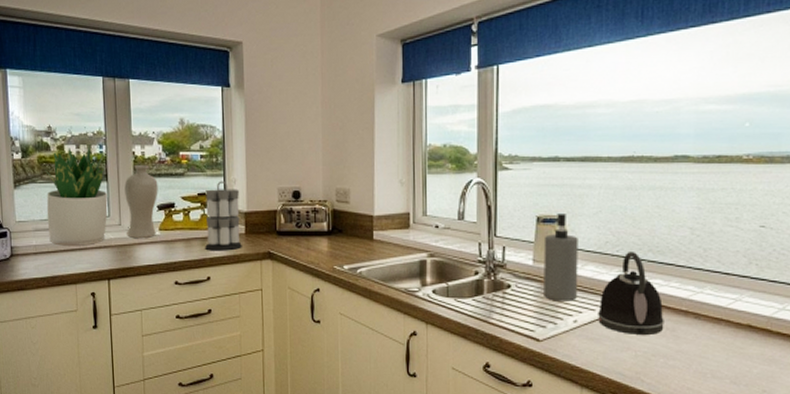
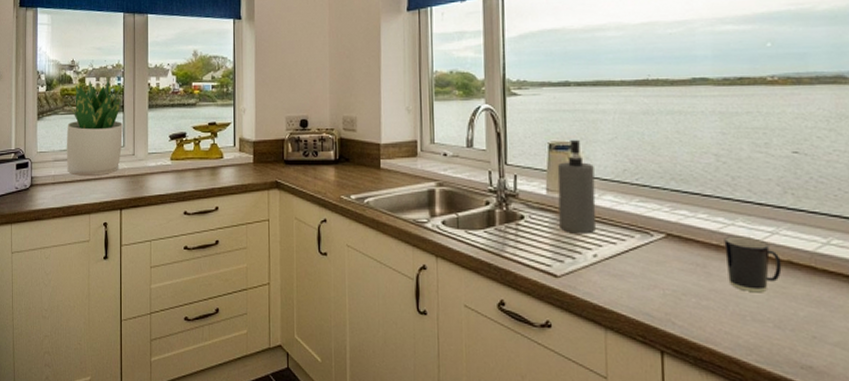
vase: present [124,165,158,239] -> none [139,96,171,169]
spice rack: present [205,180,242,251] -> none [214,110,250,181]
kettle: present [598,250,664,335] -> none [619,179,694,271]
mug: none [692,303,742,353] -> present [724,236,782,293]

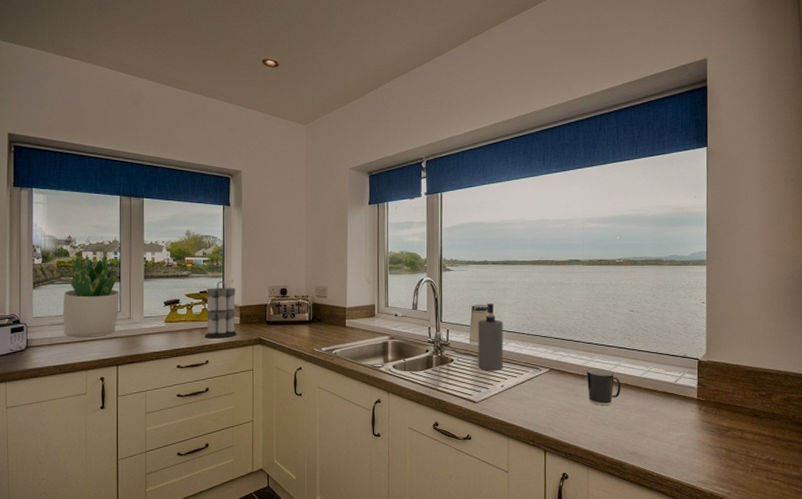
spice rack: none [214,110,250,181] -> present [205,281,237,339]

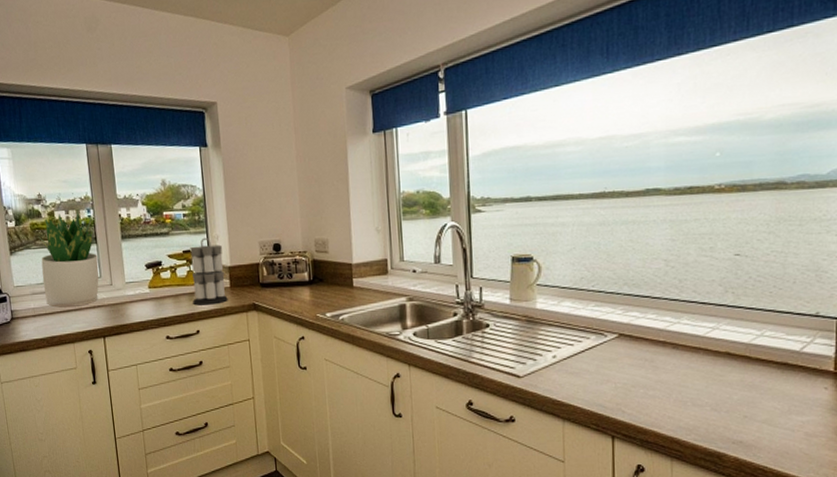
soap dispenser: present [474,304,504,371] -> none [514,252,556,338]
mug: present [586,368,621,406] -> none [670,332,720,382]

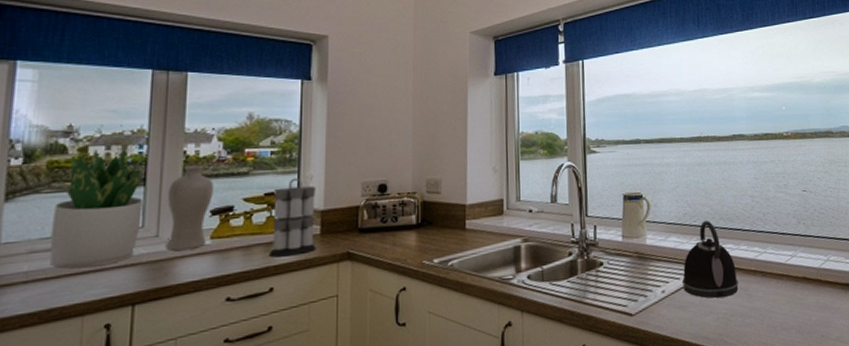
vase: none [113,226,146,298] -> present [165,165,214,252]
kettle: none [576,285,643,367] -> present [682,220,739,298]

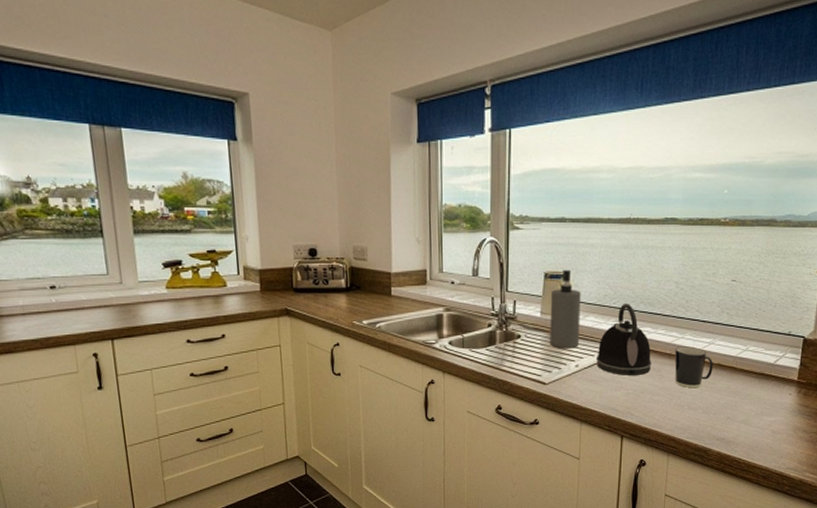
planter: present [50,145,151,270] -> none [26,198,106,307]
vase: present [165,165,214,252] -> none [123,221,163,298]
spice rack: present [269,177,317,258] -> none [215,238,258,309]
soap dispenser: none [625,190,664,274] -> present [546,270,581,349]
mug: none [759,261,800,307] -> present [674,346,714,389]

